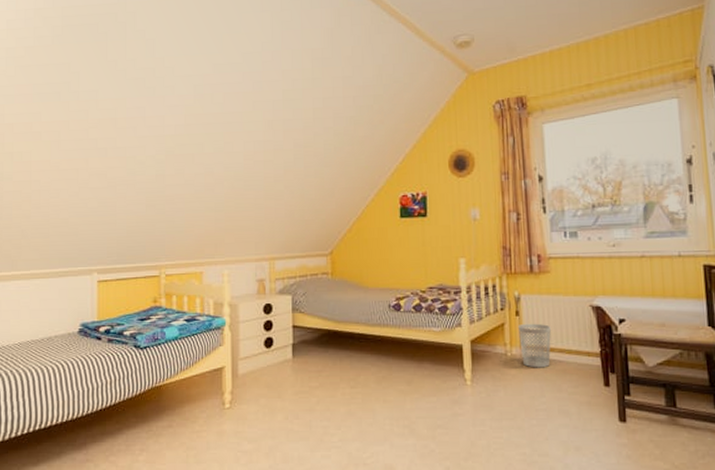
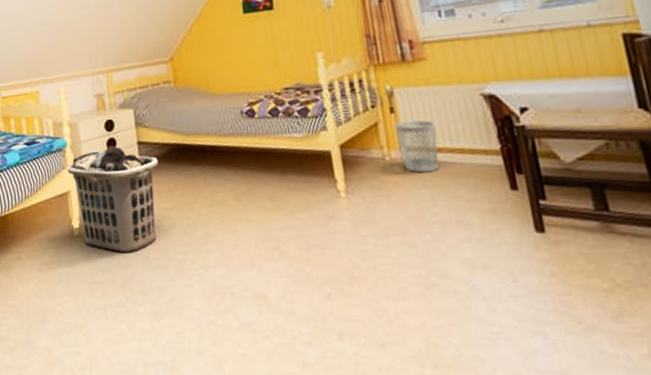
clothes hamper: none [225,327,310,426] -> present [68,145,159,253]

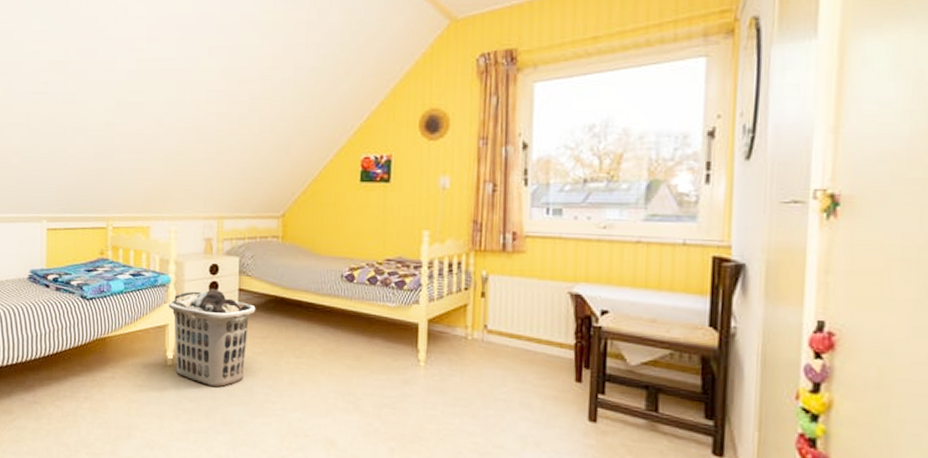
wastebasket: present [394,120,439,173] -> none [482,306,520,356]

